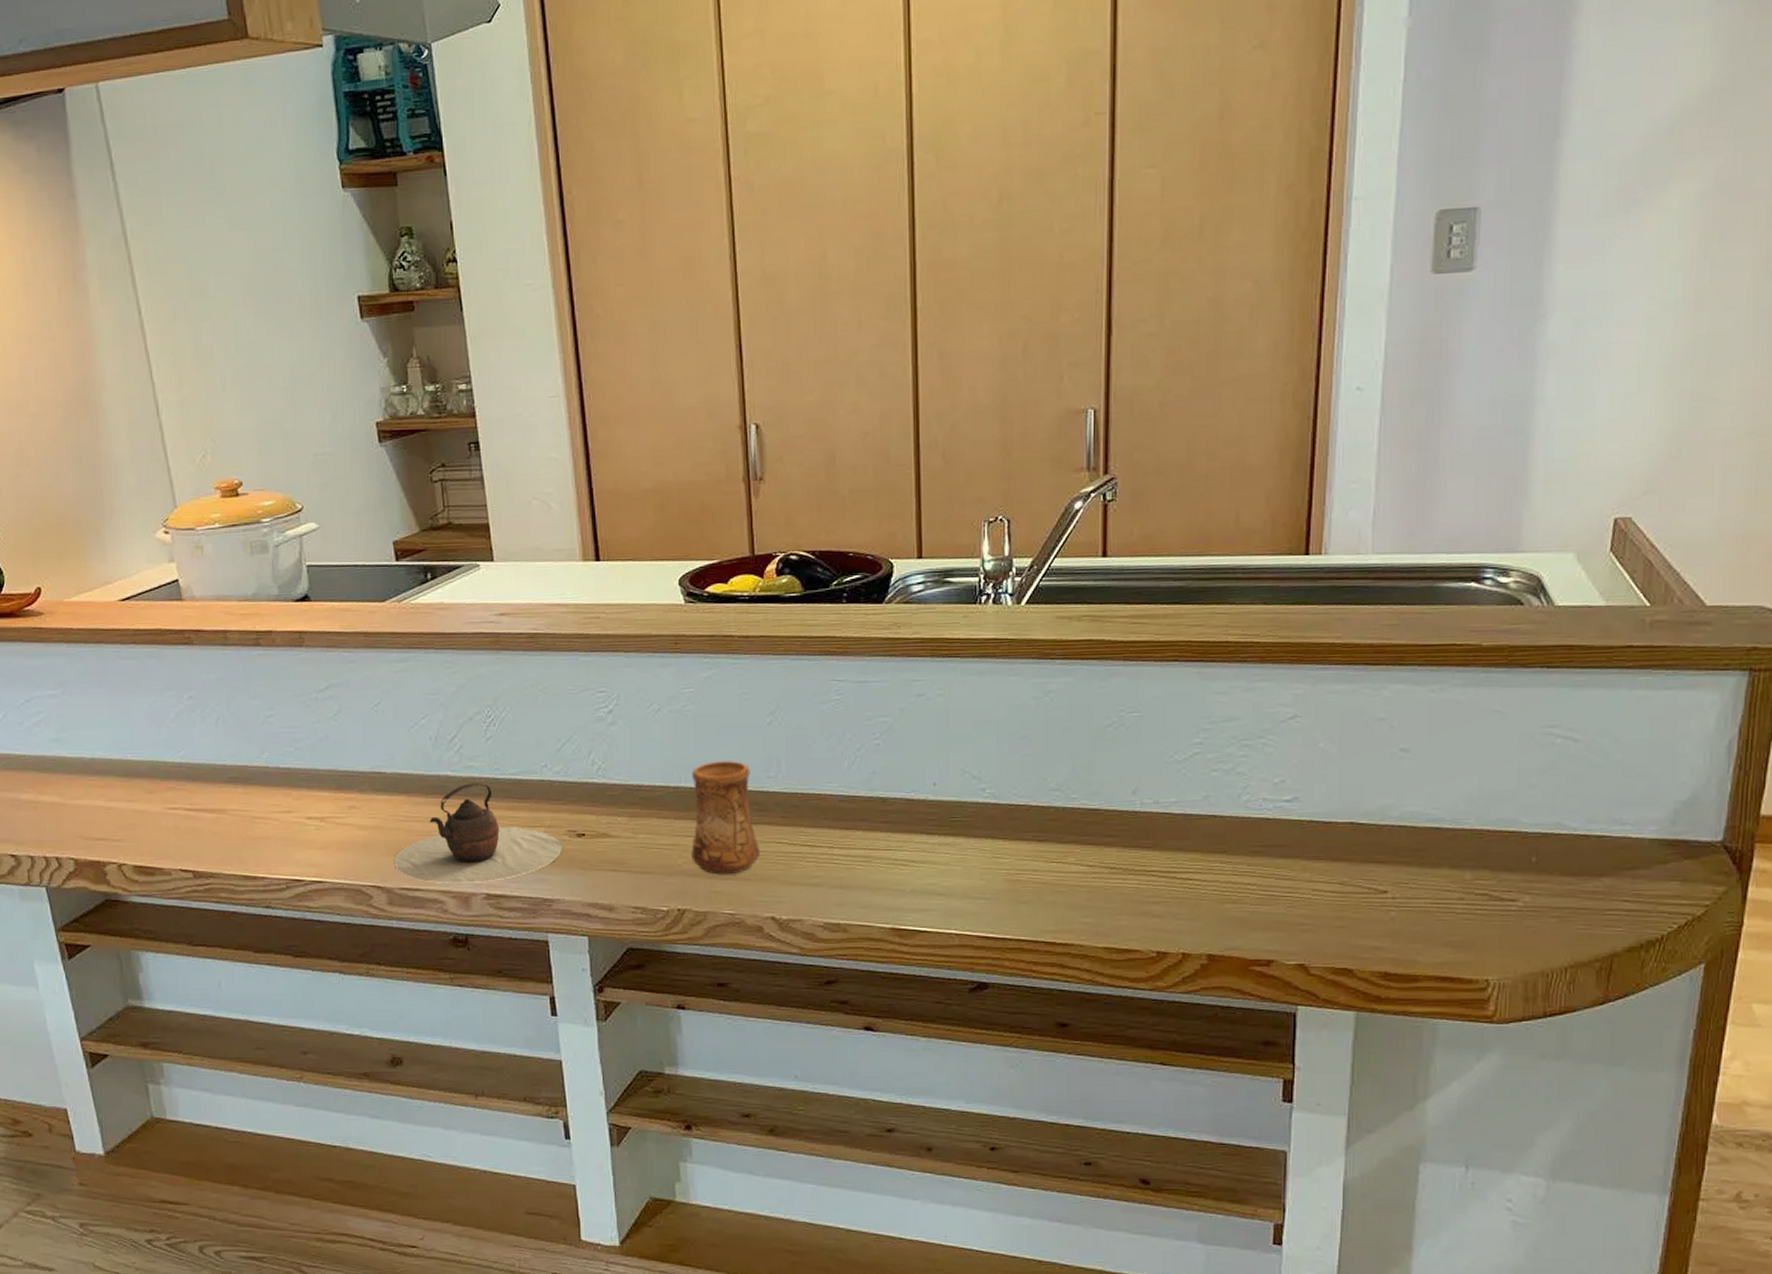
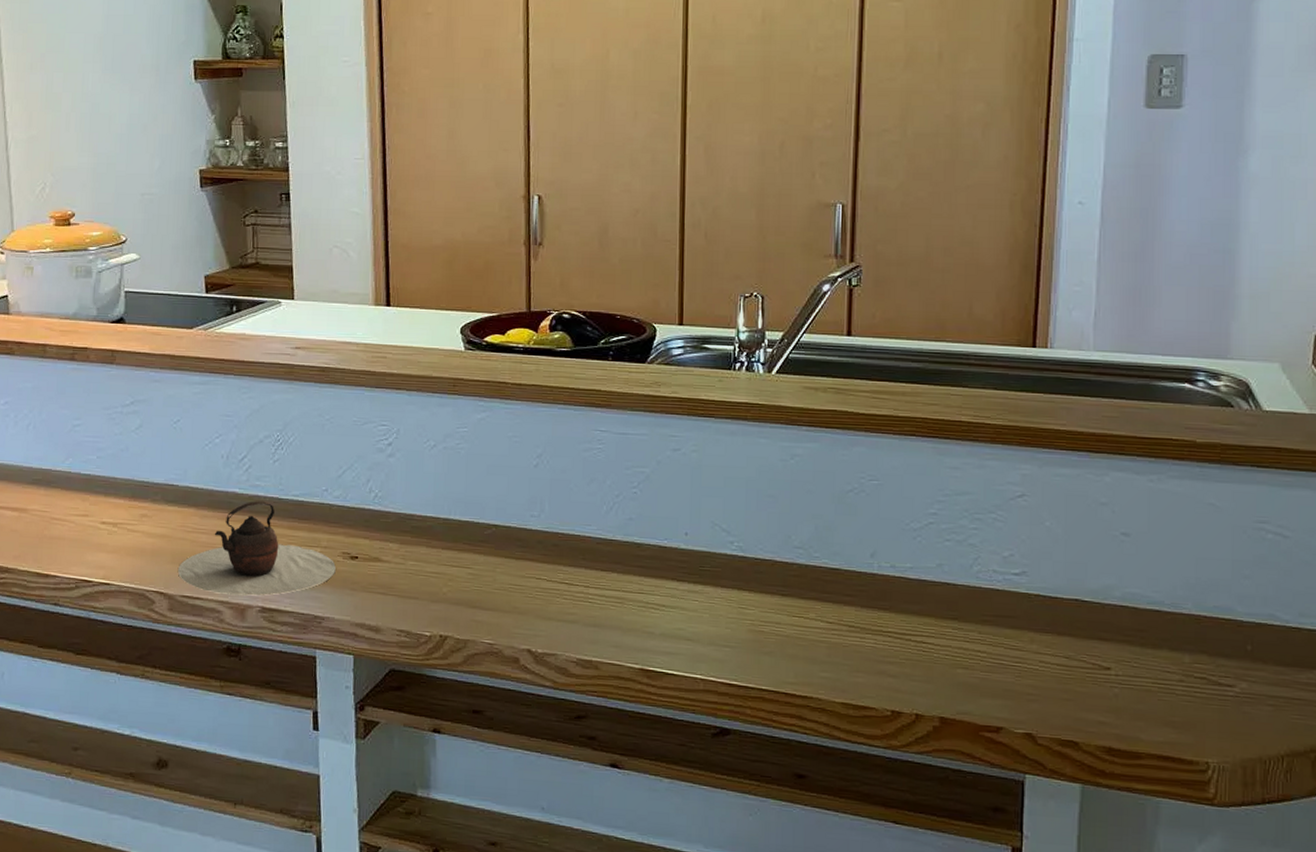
cup: present [691,761,761,875] -> none [456,497,521,606]

